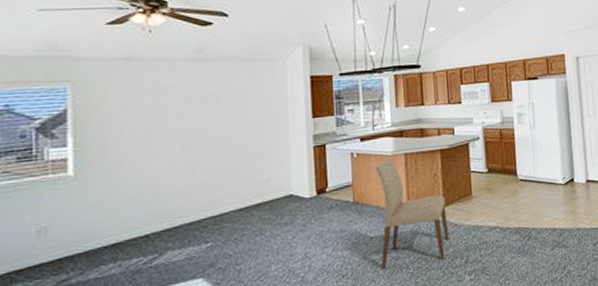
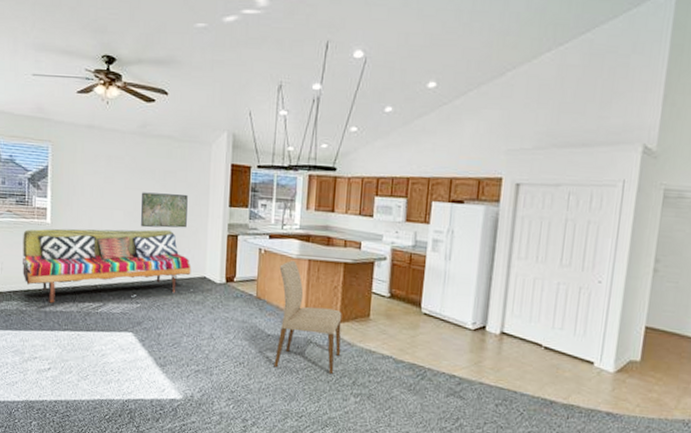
sofa: none [28,153,274,273] -> present [21,228,191,303]
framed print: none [204,114,264,157] -> present [141,192,188,228]

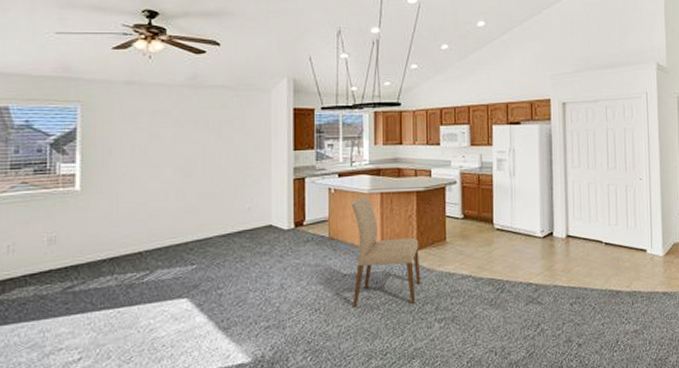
sofa: present [21,228,191,303] -> none [41,181,255,281]
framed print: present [141,192,188,228] -> none [194,144,247,182]

